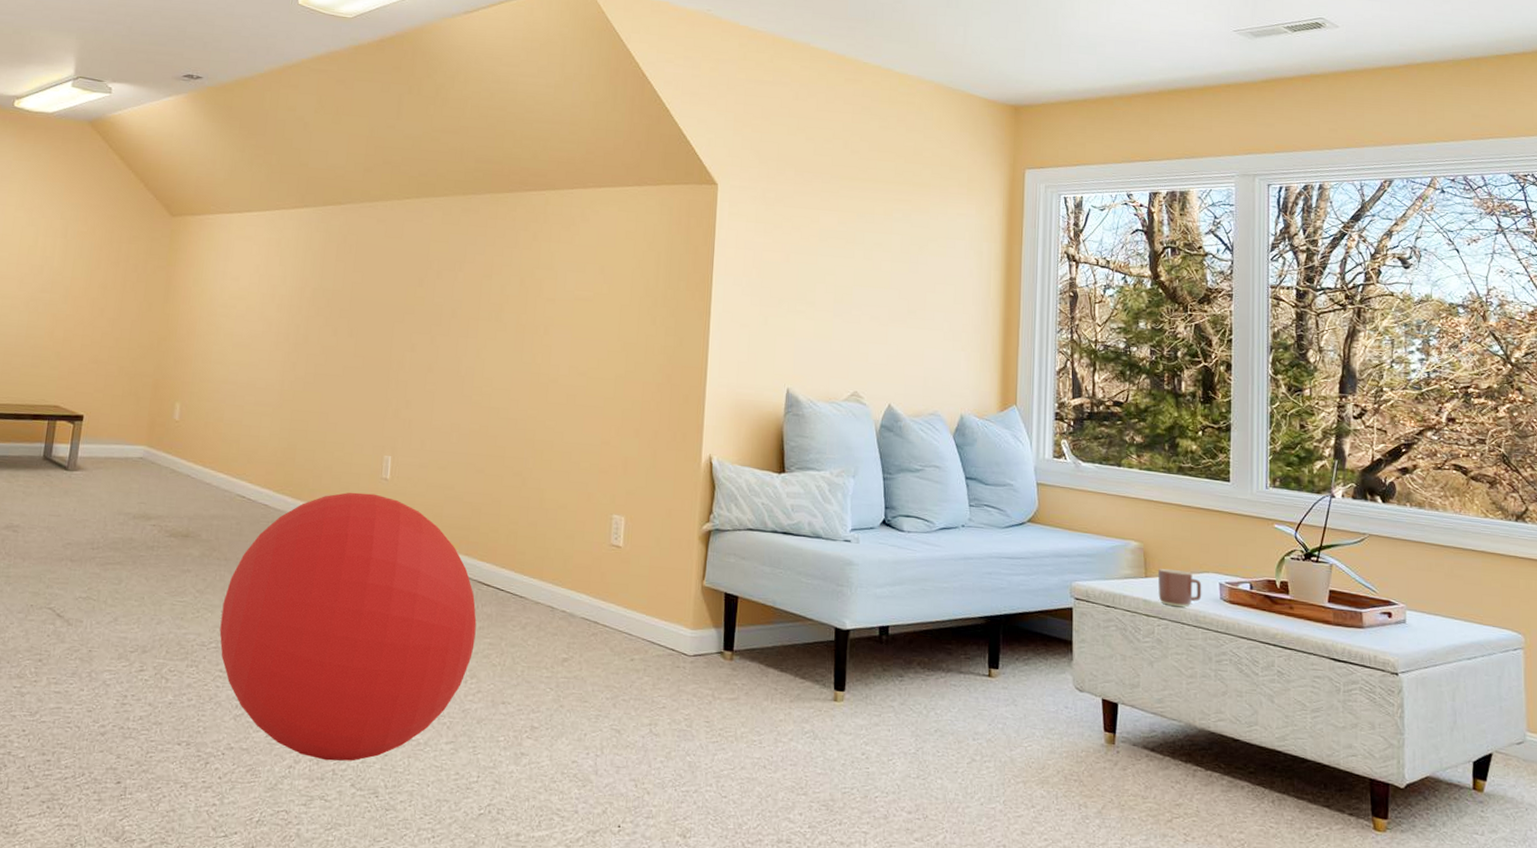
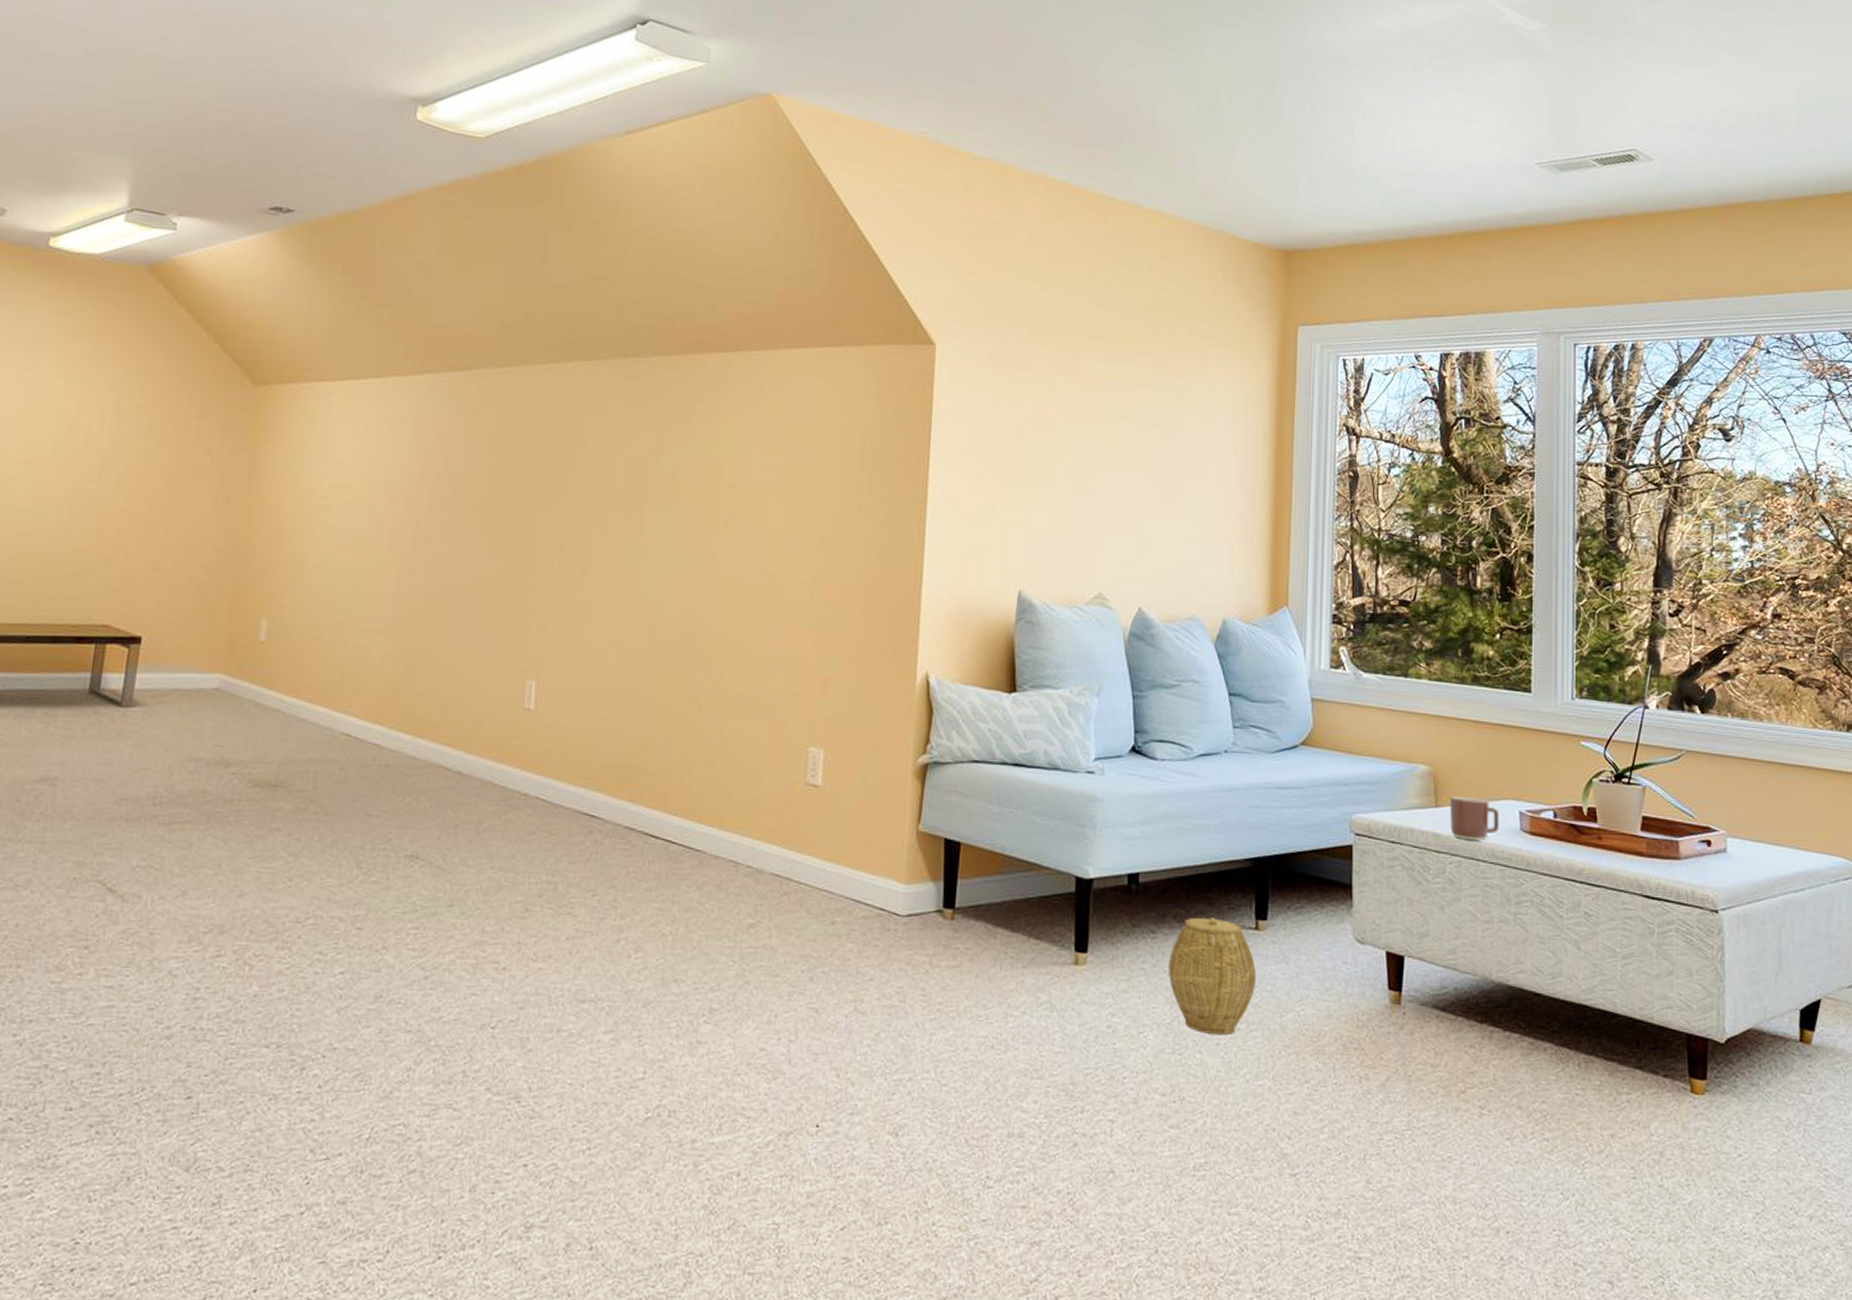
exercise ball: present [219,492,477,761] -> none [318,726,642,1060]
woven basket: none [914,665,990,764] -> present [1169,917,1257,1035]

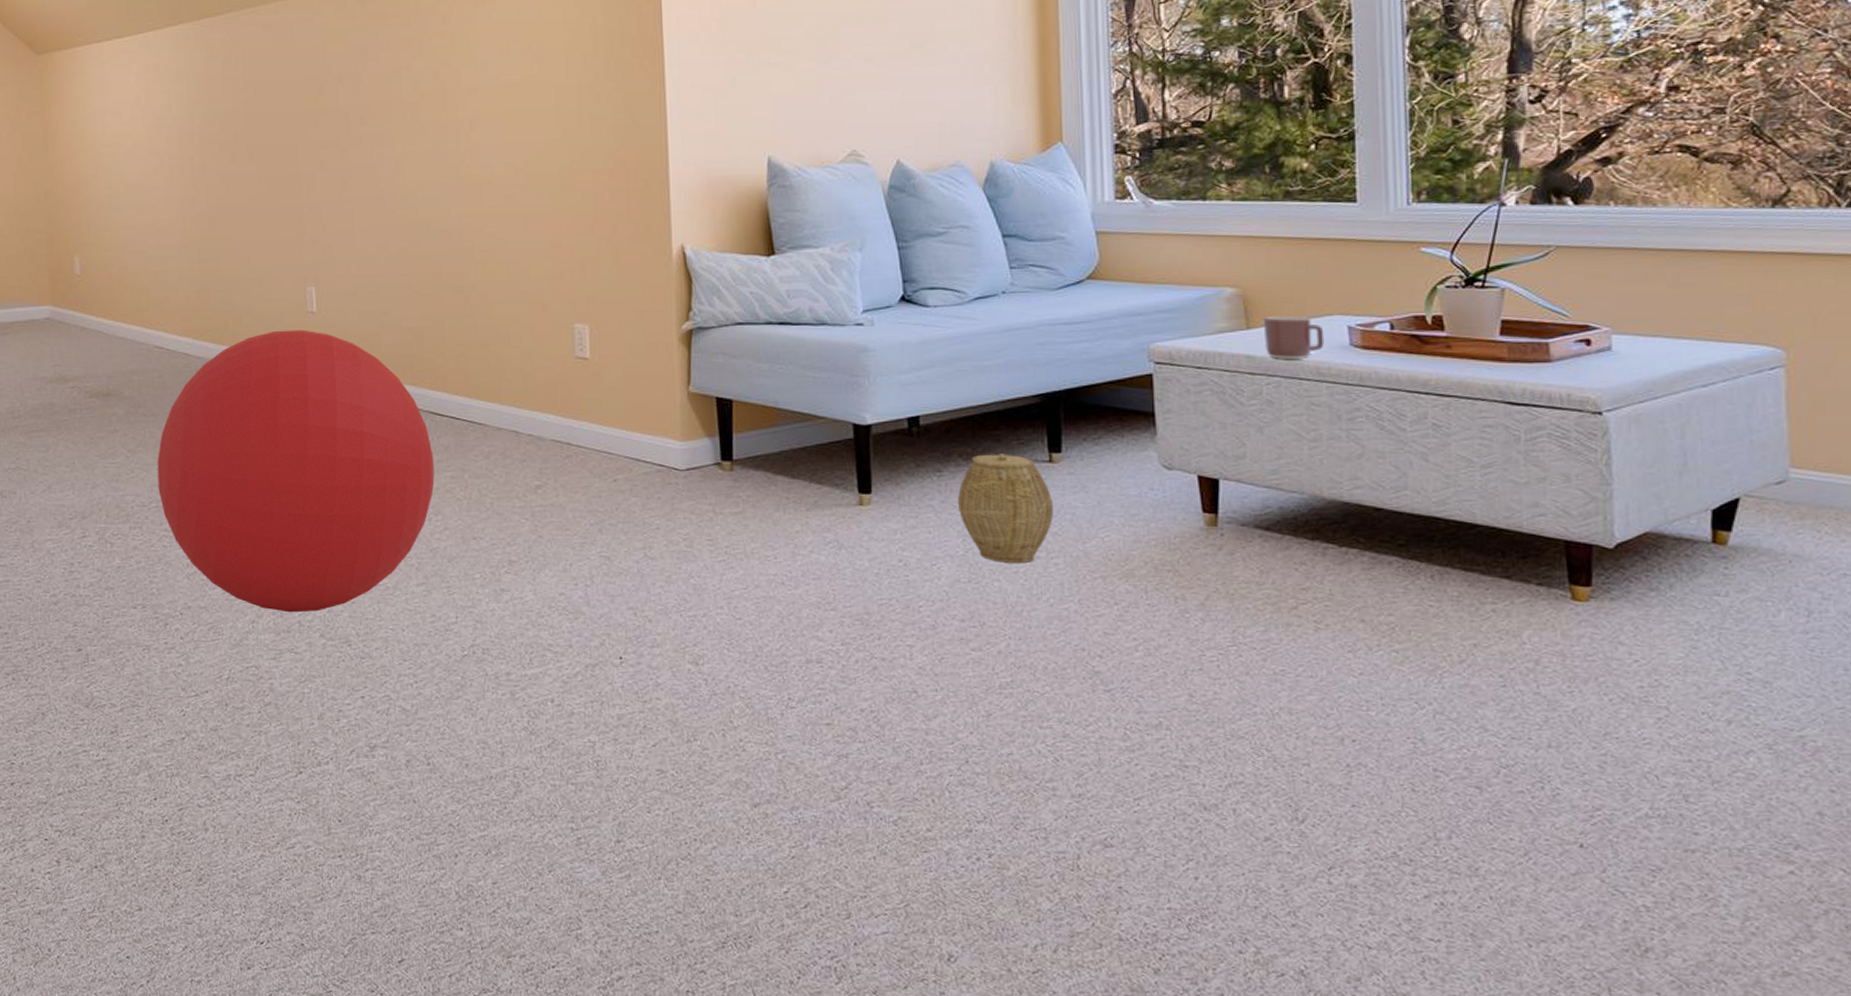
exercise ball: none [318,726,642,1060] -> present [157,329,435,613]

